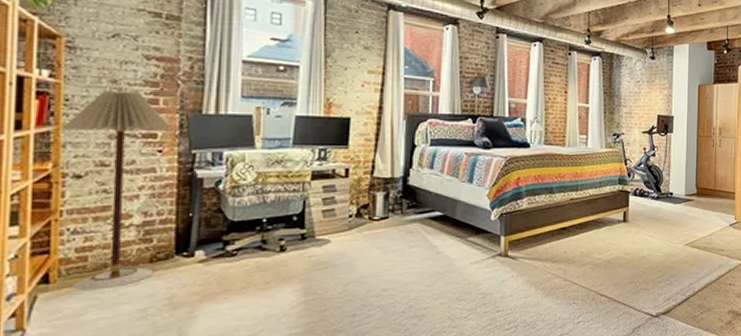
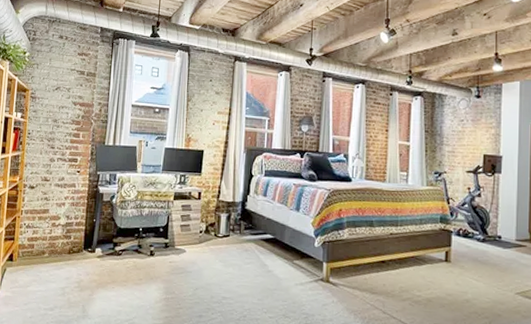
floor lamp: present [59,89,173,291] -> none [24,126,87,270]

